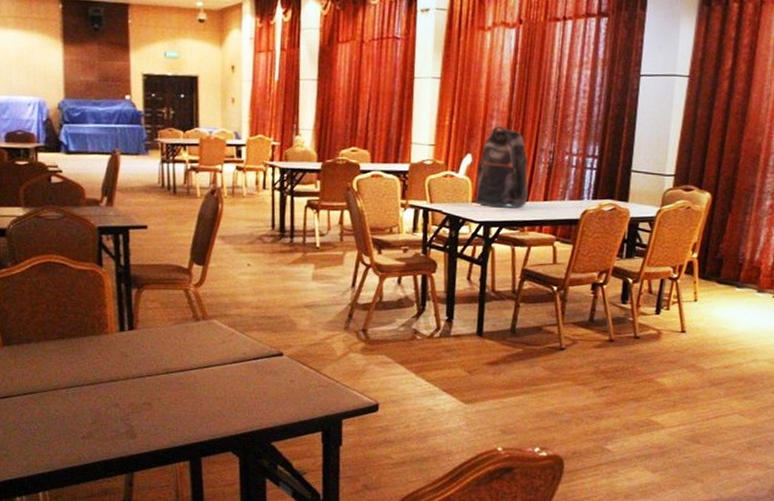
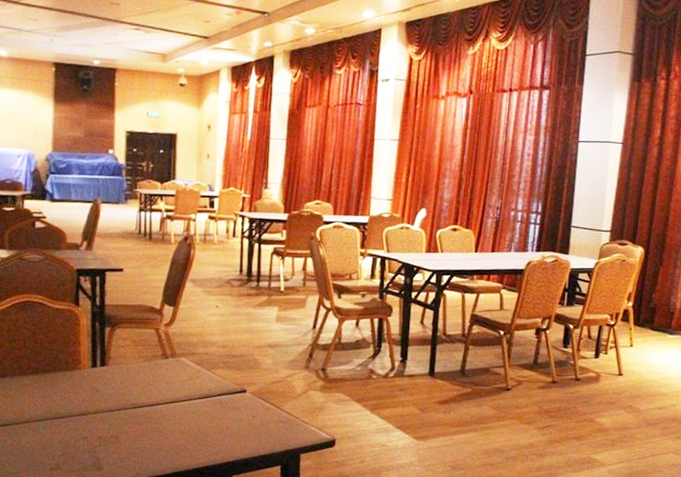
backpack: present [473,125,528,209] -> none [427,183,478,259]

